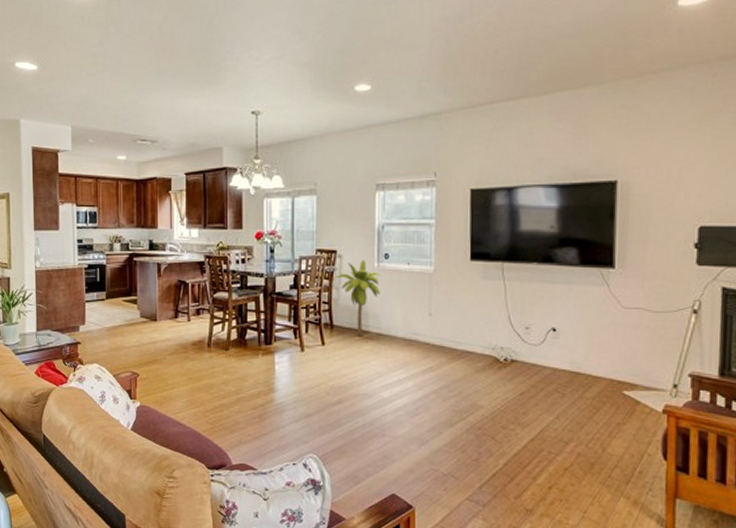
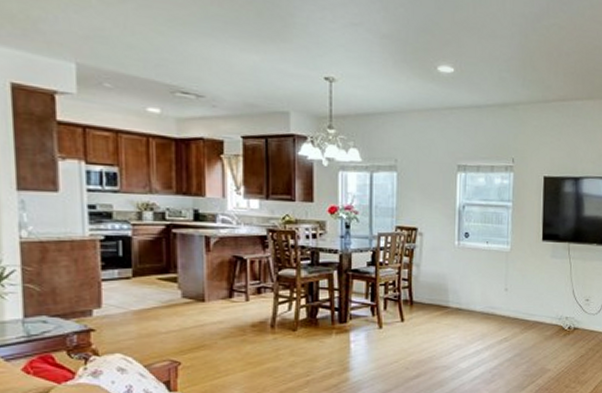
palm tree: present [335,259,380,336] -> none [415,237,460,312]

